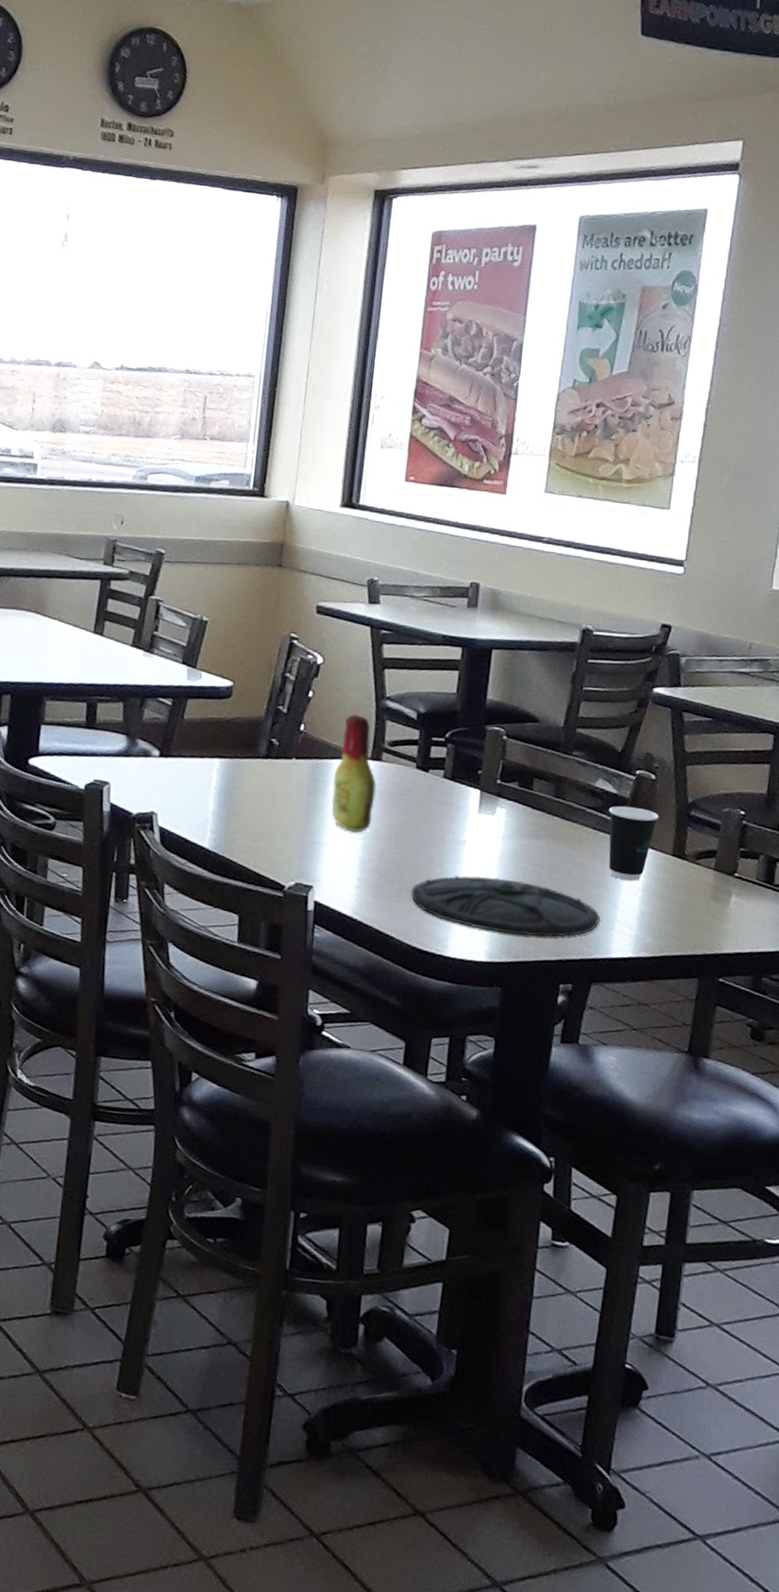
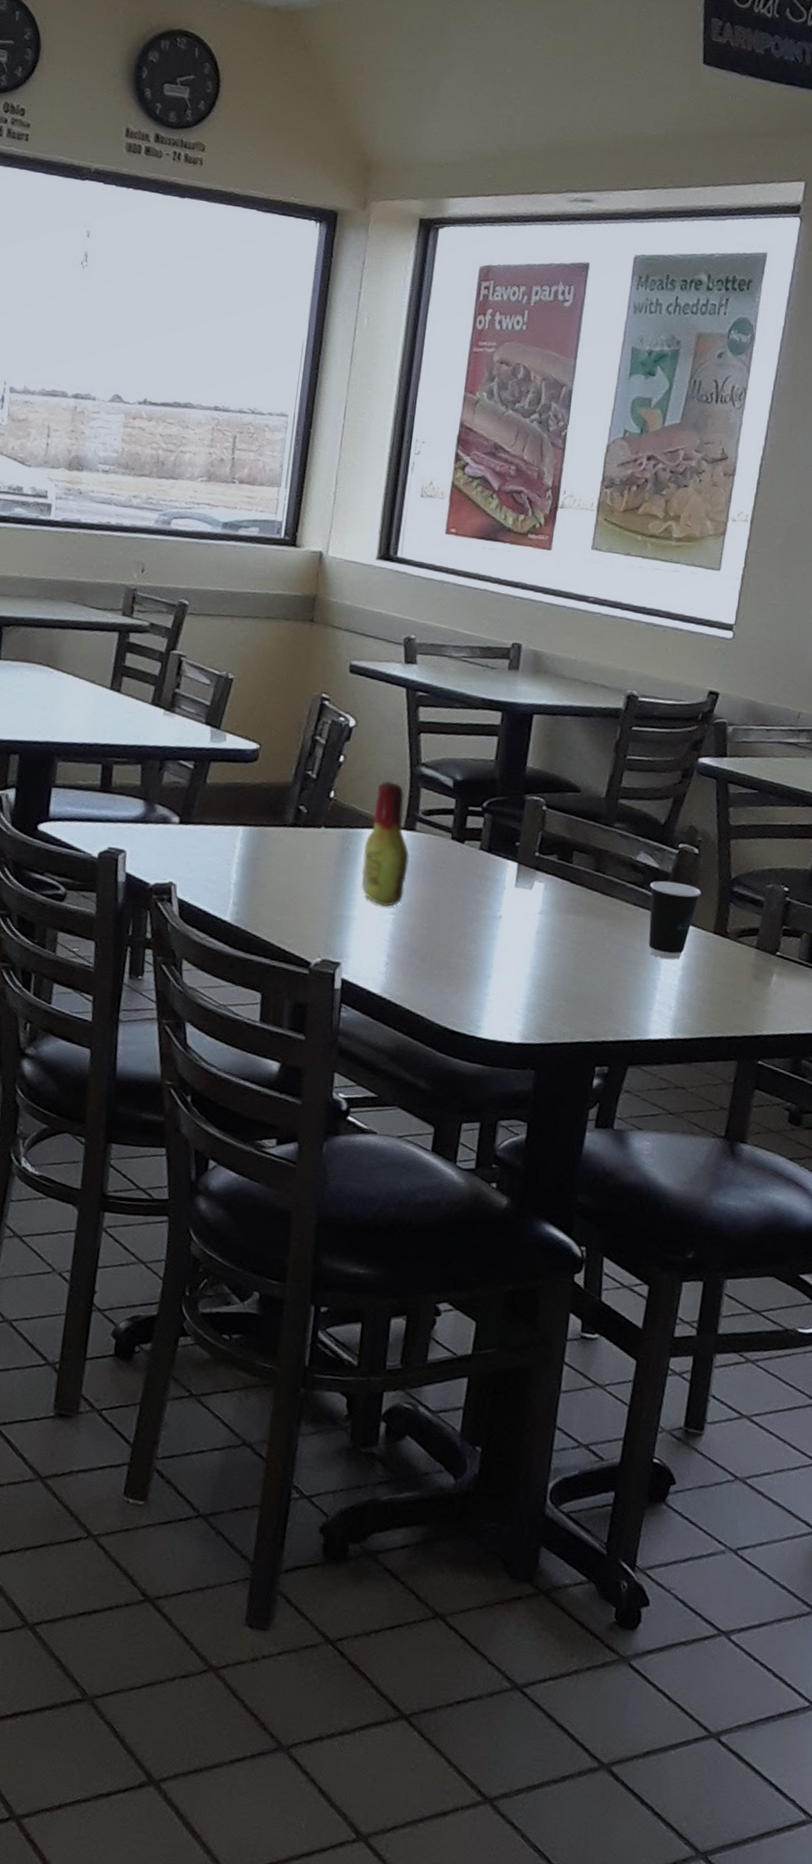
plate: present [411,875,600,937] -> none [443,952,638,1018]

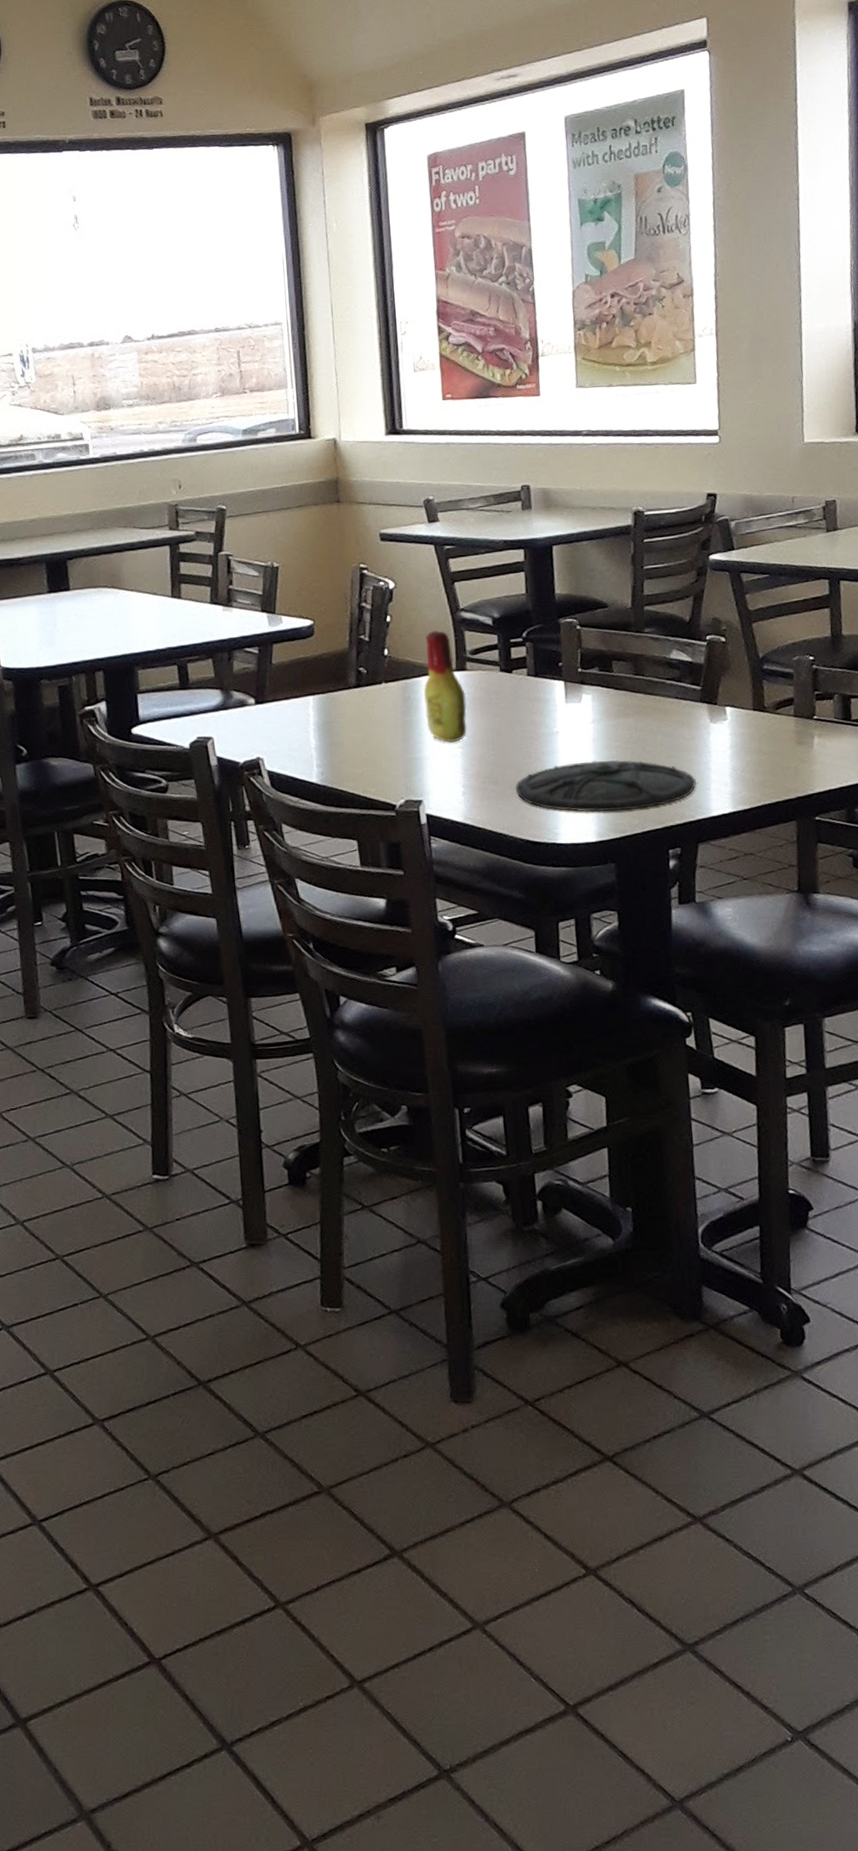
plate: none [443,952,638,1018] -> present [515,760,696,813]
dixie cup: present [648,881,702,960] -> none [686,671,735,742]

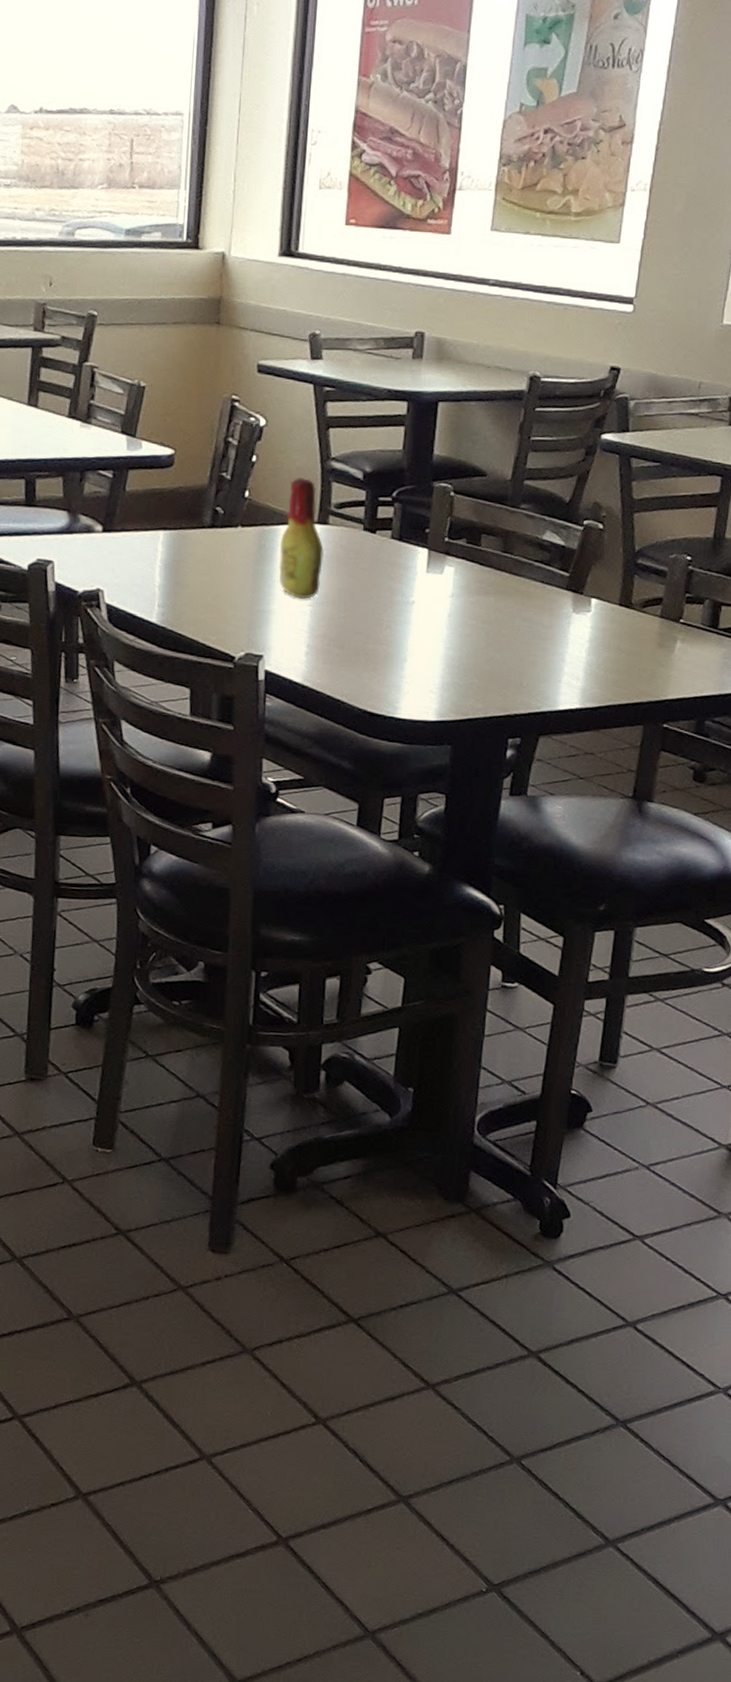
plate: present [515,760,696,813] -> none [361,636,548,694]

